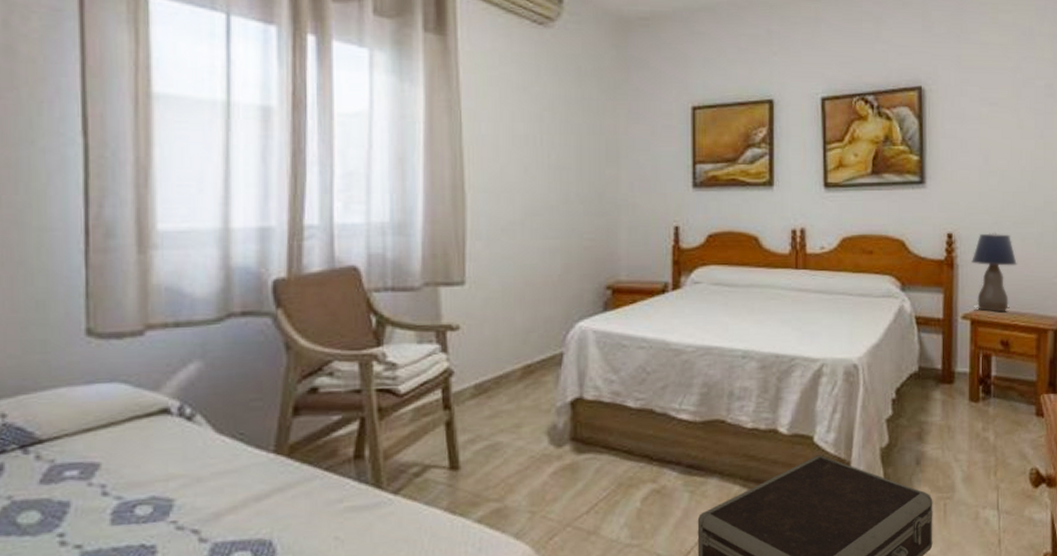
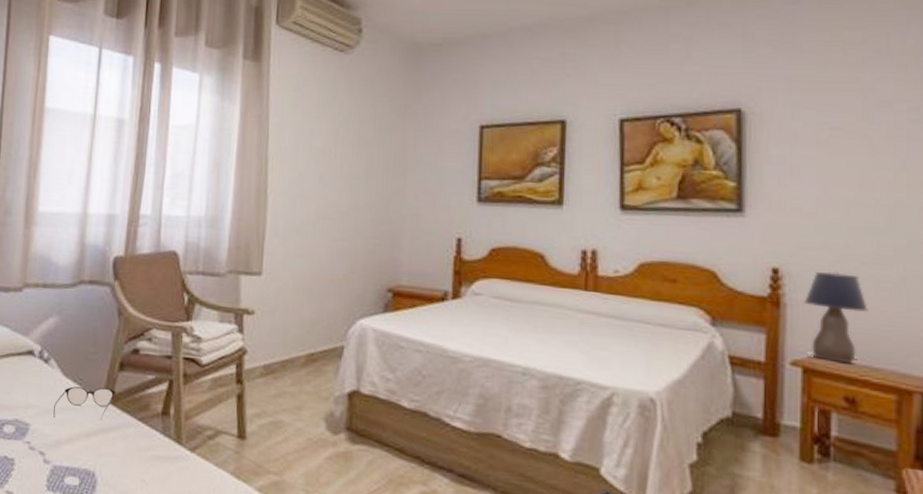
spectacles: none [207,439,292,486] -> present [53,386,116,420]

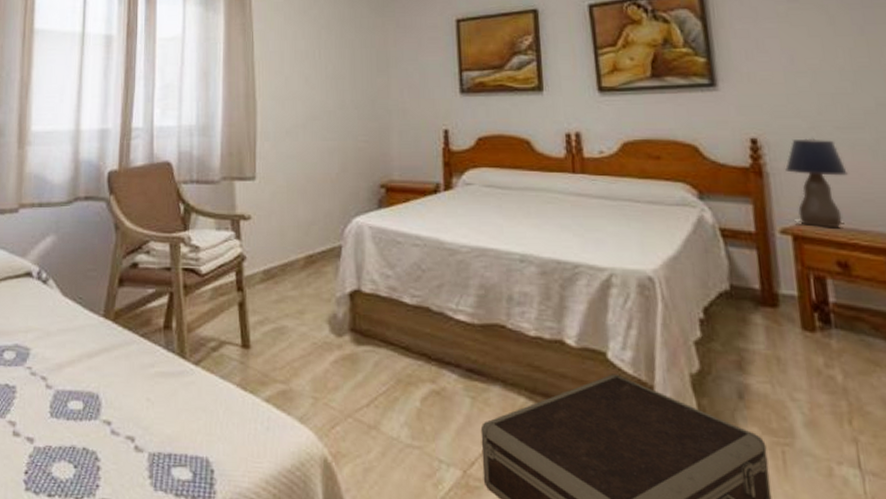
spectacles: present [53,386,116,420] -> none [54,305,117,340]

